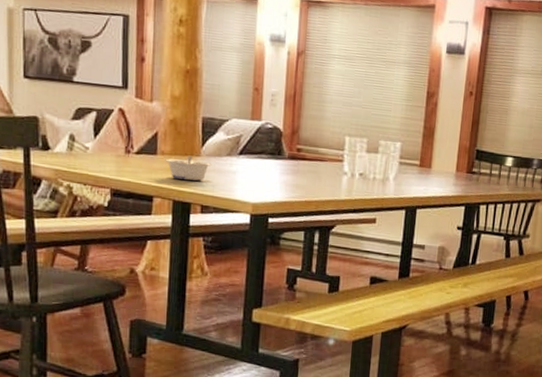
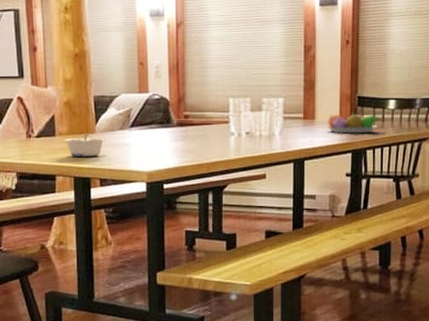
fruit bowl: none [442,165,496,188] -> present [327,112,380,134]

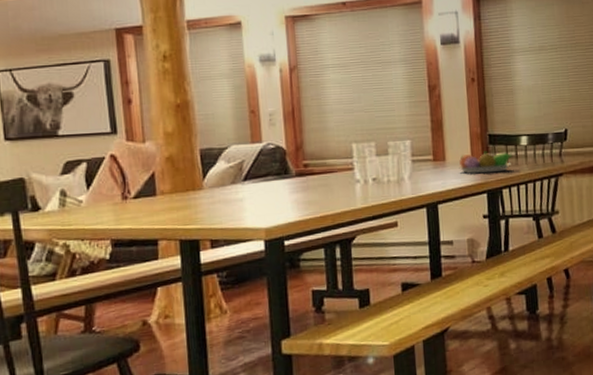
legume: present [63,133,106,157] -> none [166,190,216,218]

